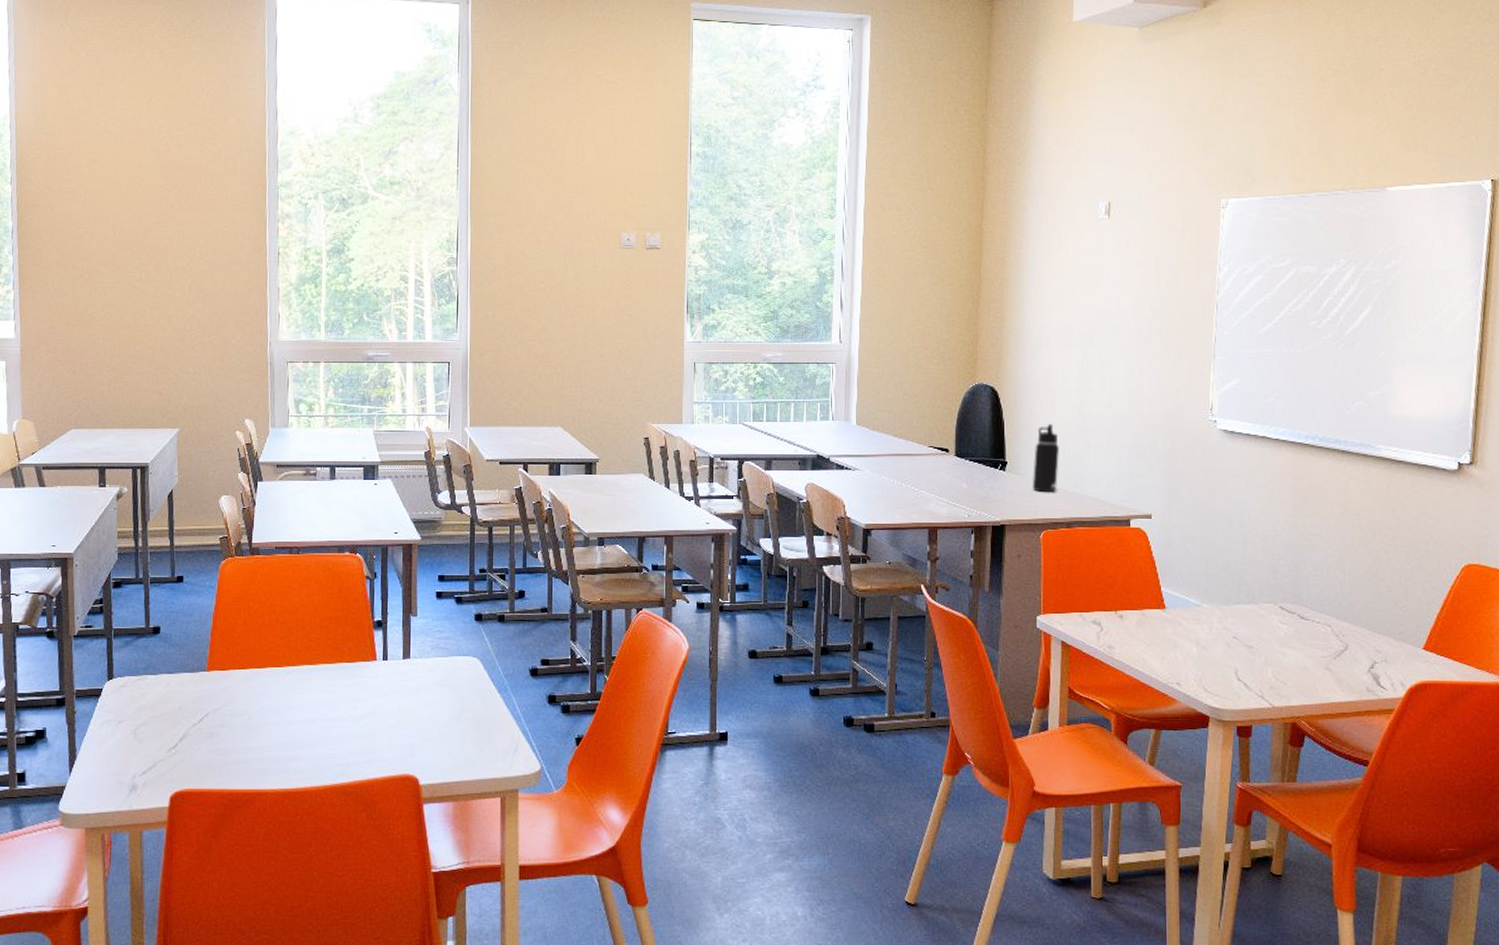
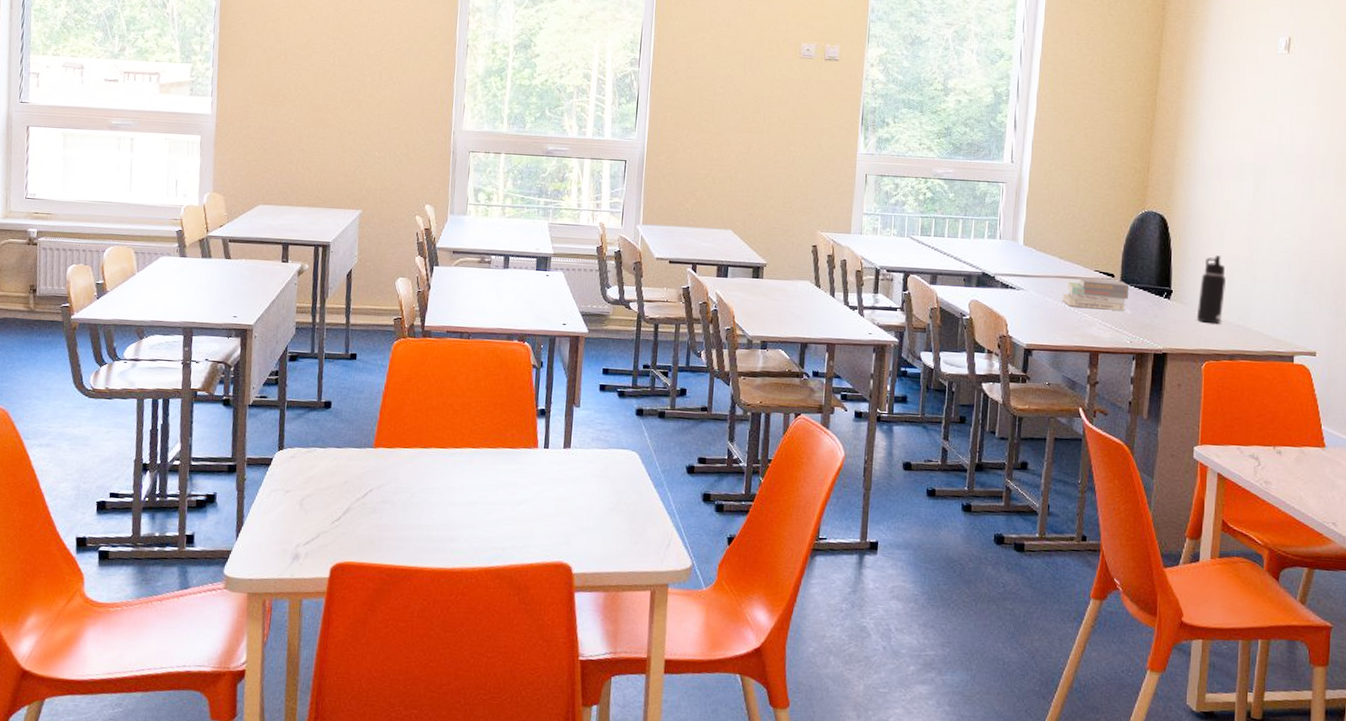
books: none [898,454,964,485] -> present [1062,277,1130,311]

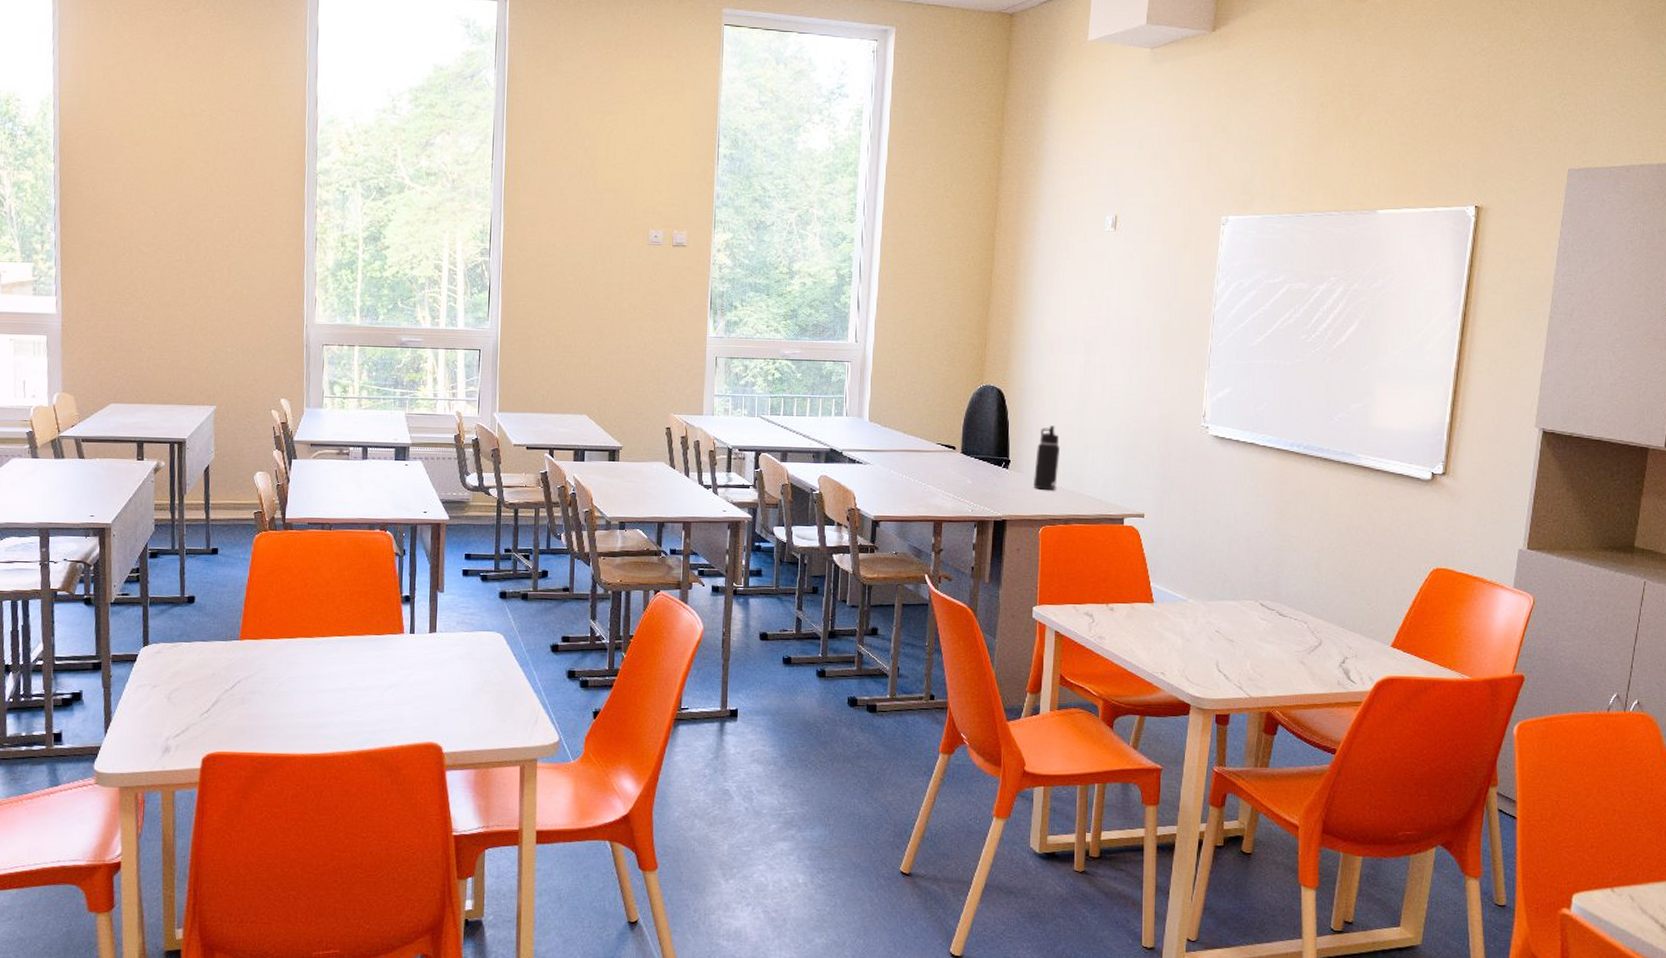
books: present [1062,277,1130,311] -> none [906,450,970,481]

